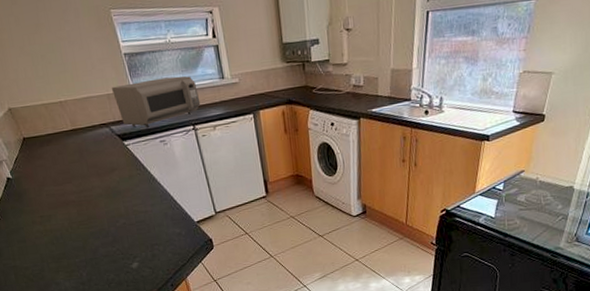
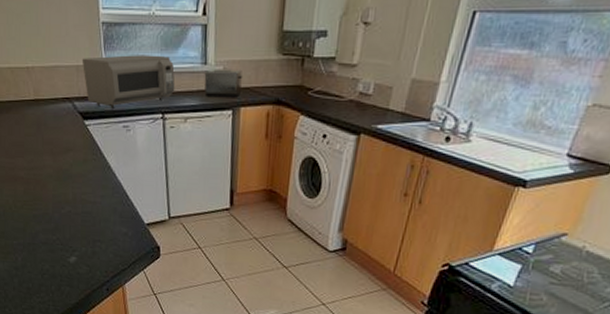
toaster: none [223,79,258,105] -> present [204,69,243,98]

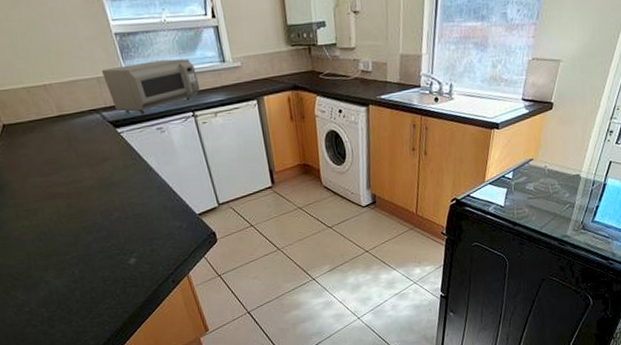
toaster: present [204,69,243,98] -> none [224,63,262,90]

